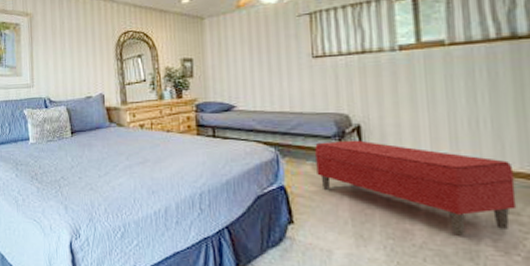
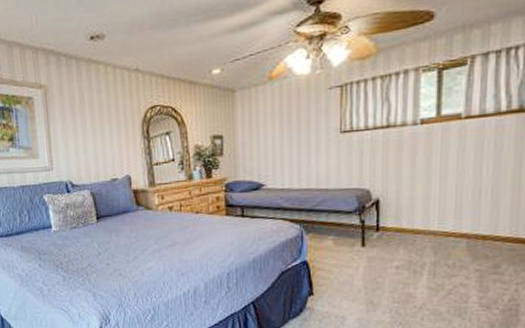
bench: present [315,140,517,236] -> none [337,214,504,296]

